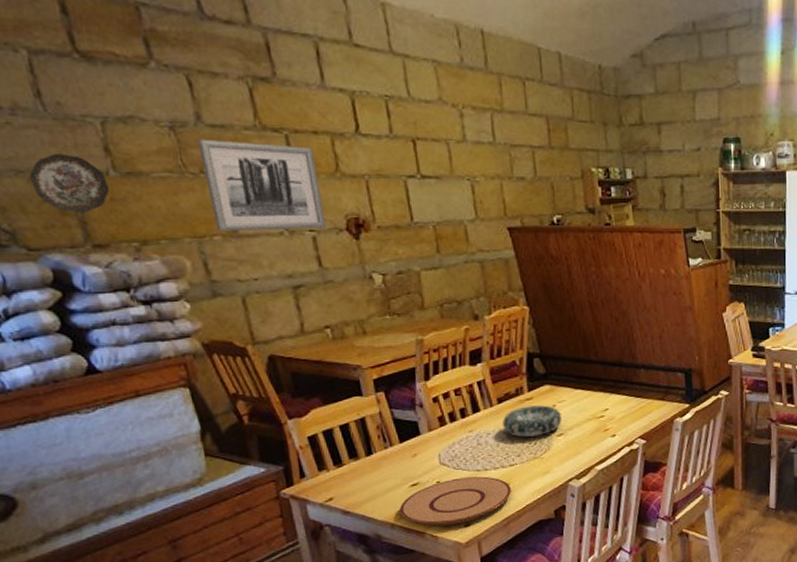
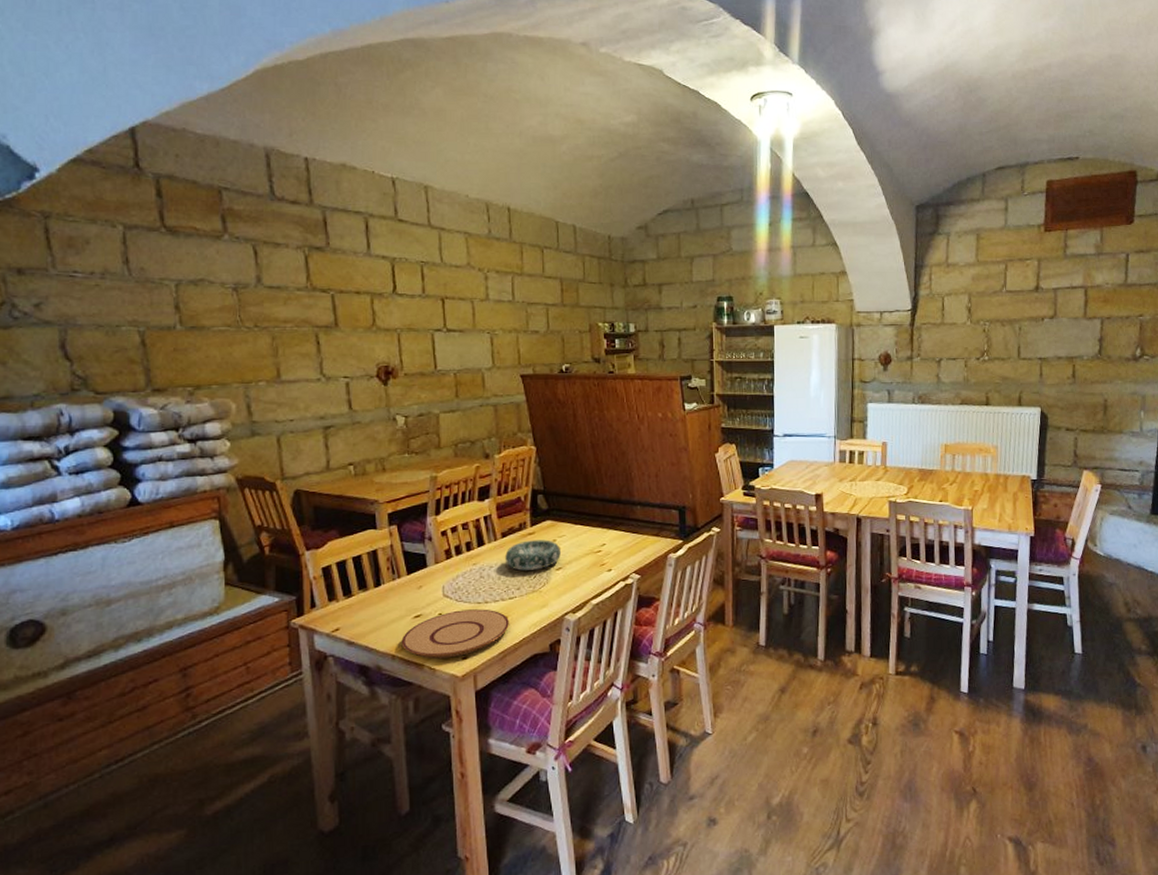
decorative plate: present [29,154,110,213] -> none [107,311,175,361]
wall art: present [197,139,327,232] -> none [255,298,359,378]

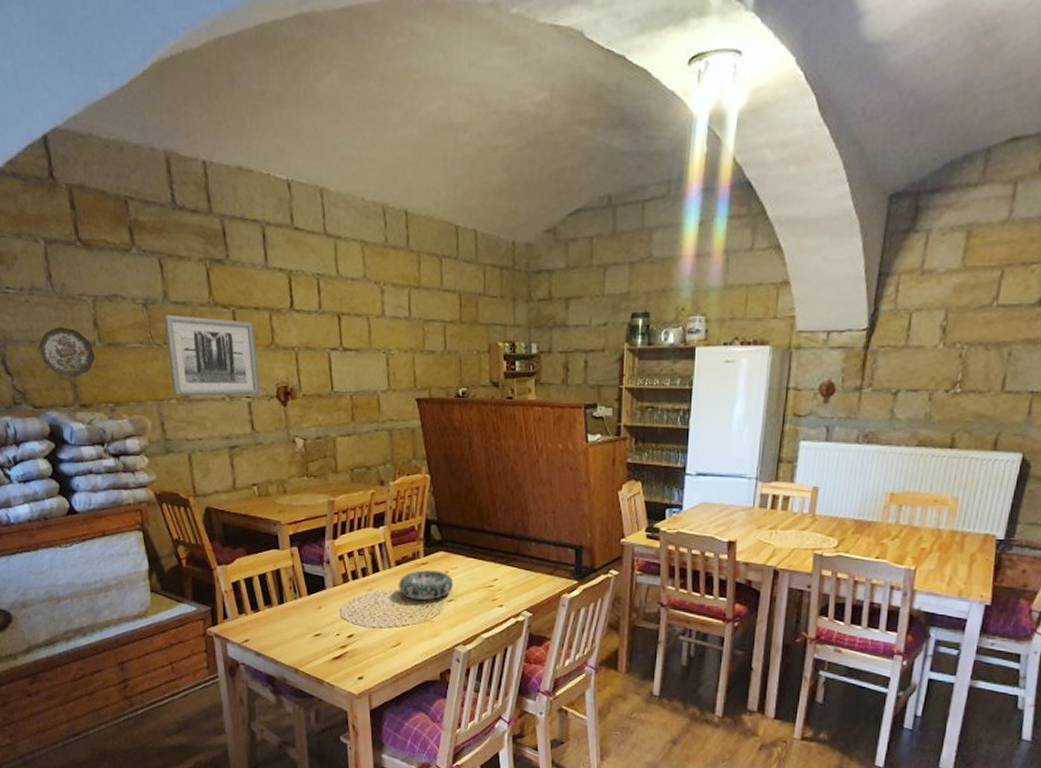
decorative plate: none [107,311,175,361] -> present [38,327,96,377]
wall art: none [255,298,359,378] -> present [163,314,260,396]
plate: present [401,609,509,659] -> none [303,632,402,677]

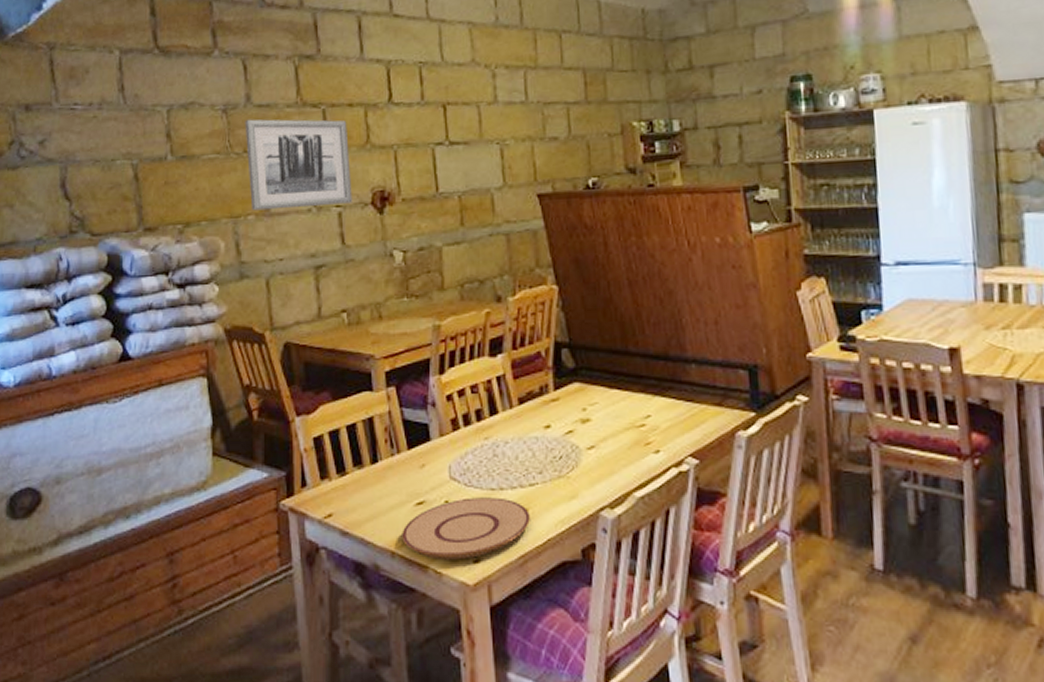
decorative plate: present [38,327,96,377] -> none [103,142,166,198]
plate: none [303,632,402,677] -> present [402,497,530,560]
decorative bowl: present [399,570,453,600] -> none [523,408,593,448]

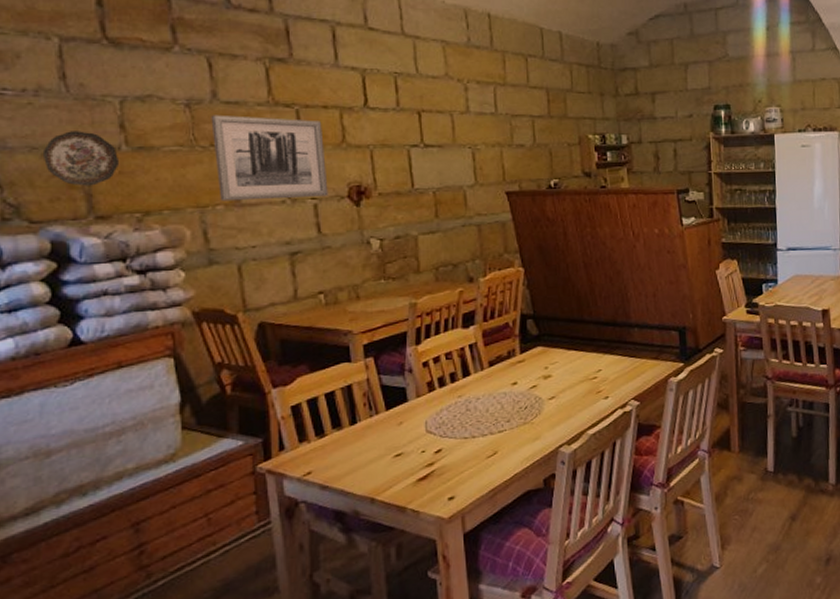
decorative plate: none [103,142,166,198] -> present [42,131,120,186]
plate: present [402,497,530,560] -> none [381,444,499,501]

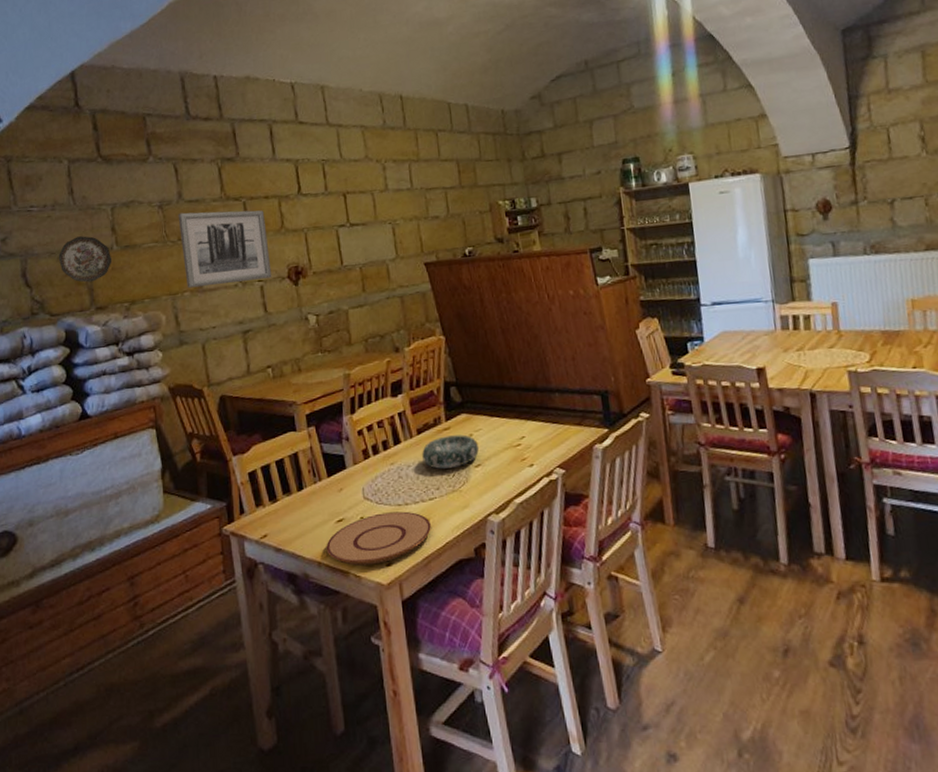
plate: none [381,444,499,501] -> present [326,511,431,566]
decorative bowl: none [493,367,553,402] -> present [422,434,479,469]

